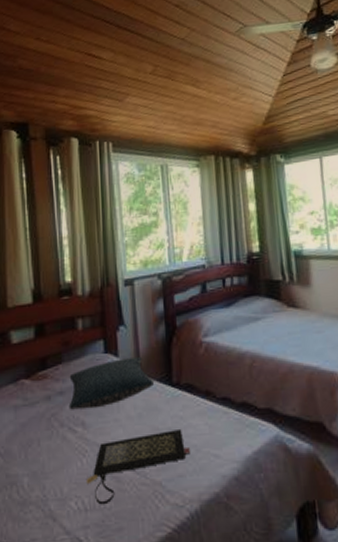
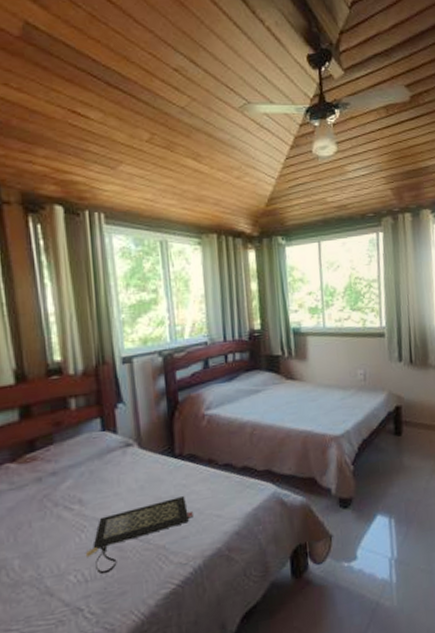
pillow: present [68,357,155,410] -> none [62,433,157,489]

